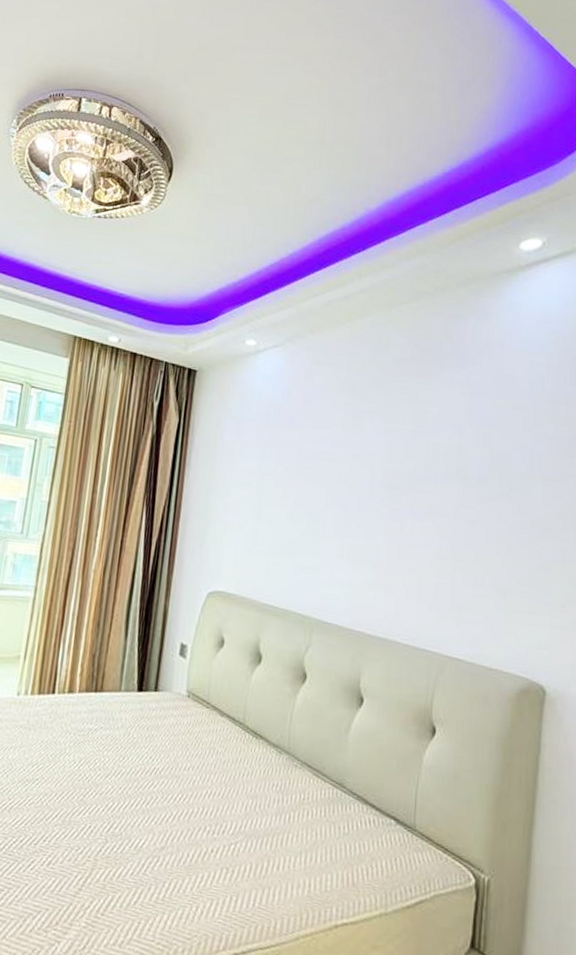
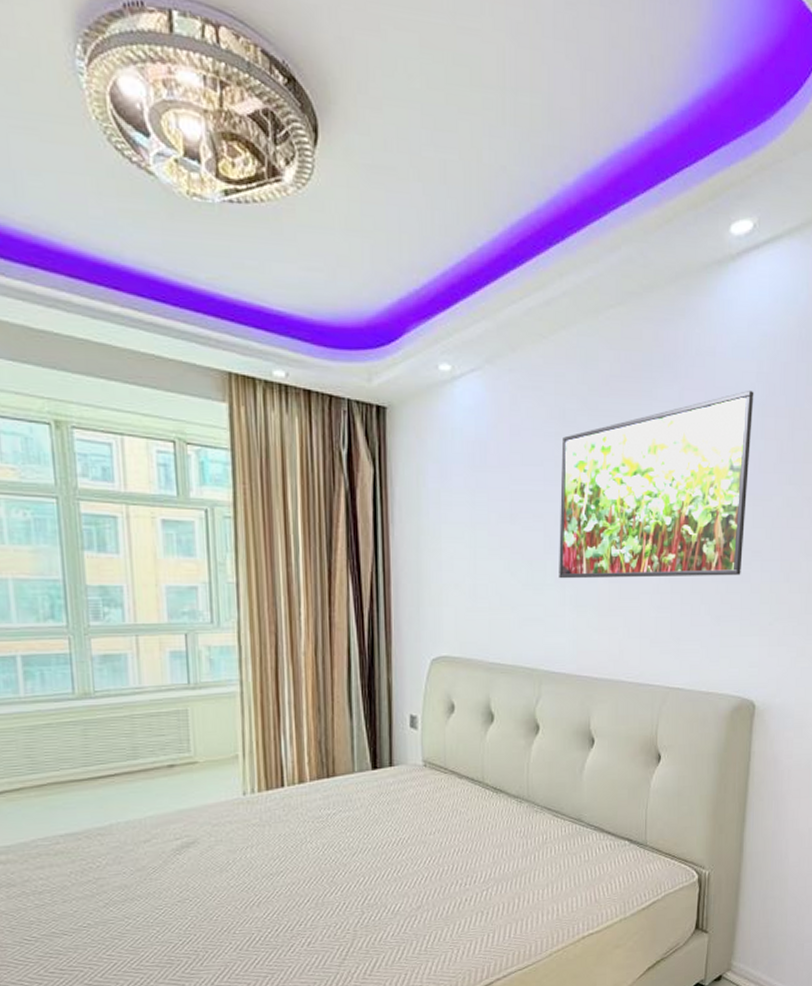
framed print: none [338,379,544,551] -> present [559,390,754,579]

